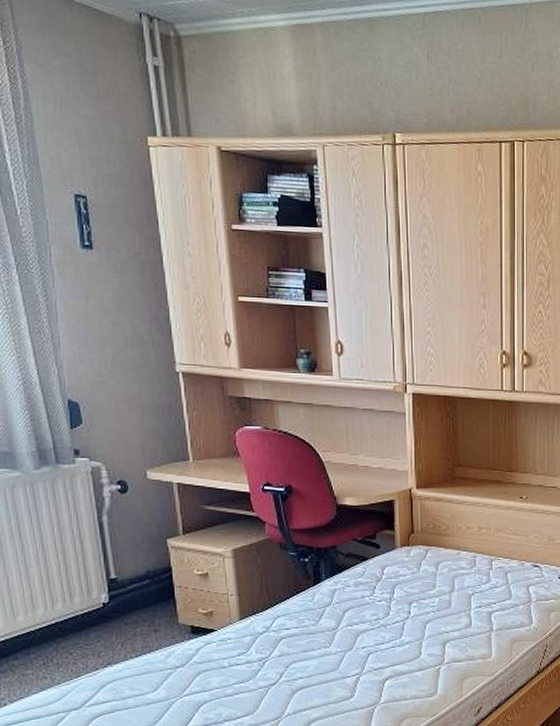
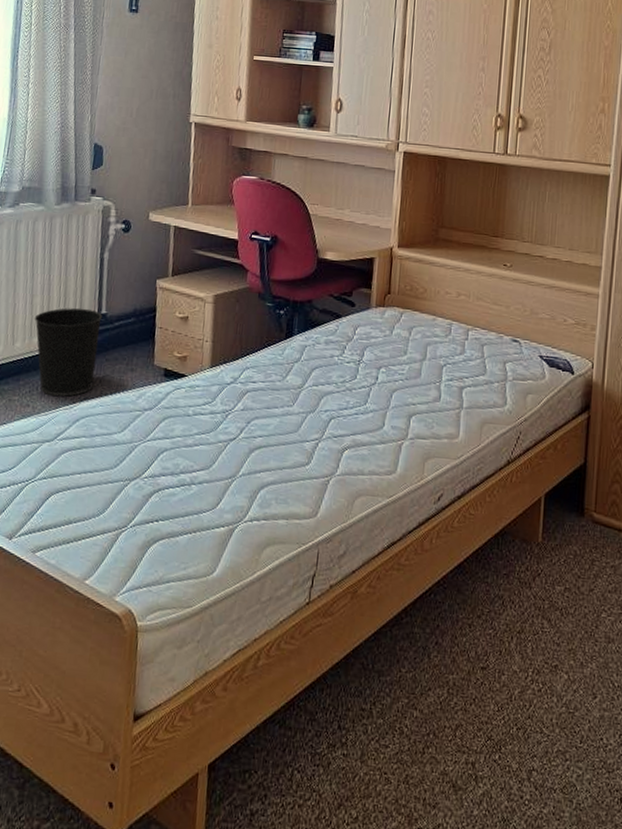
wastebasket: none [33,575,115,666] -> present [34,307,102,397]

